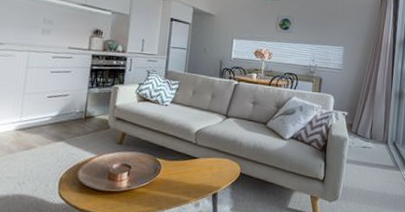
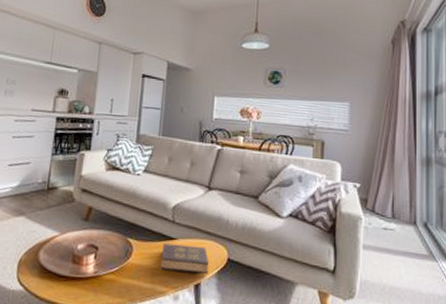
hardback book: none [184,161,226,185] -> present [160,243,210,274]

